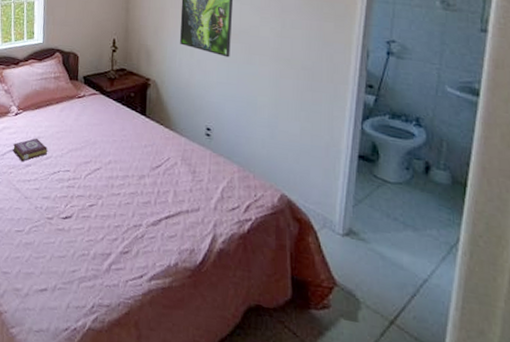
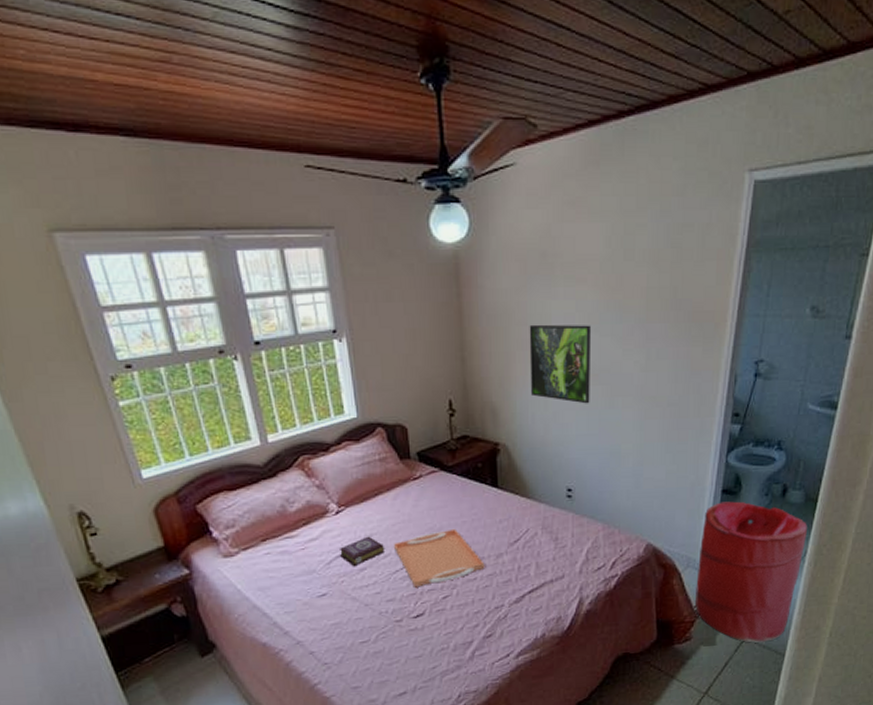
serving tray: none [55,145,129,191] -> present [394,528,485,588]
laundry hamper: none [333,167,457,334] -> present [695,501,807,643]

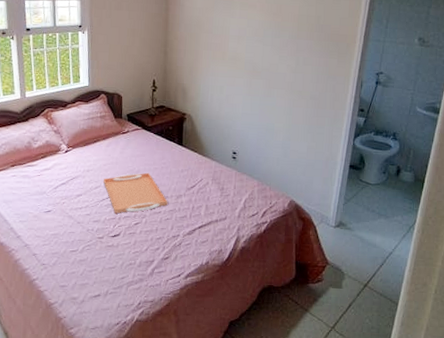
book: present [340,536,384,567] -> none [64,171,96,193]
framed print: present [529,324,592,404] -> none [211,33,258,92]
laundry hamper: present [695,501,807,643] -> none [326,174,416,291]

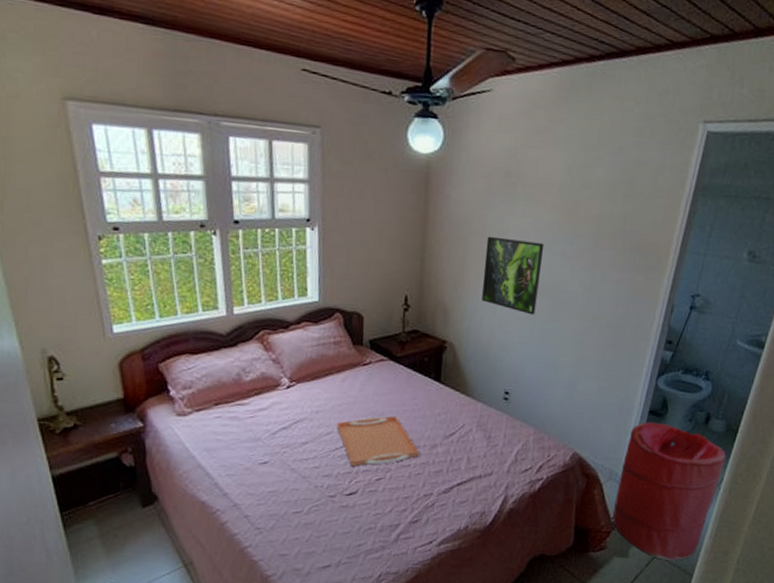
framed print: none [211,33,258,92] -> present [482,236,545,315]
laundry hamper: none [326,174,416,291] -> present [612,422,726,561]

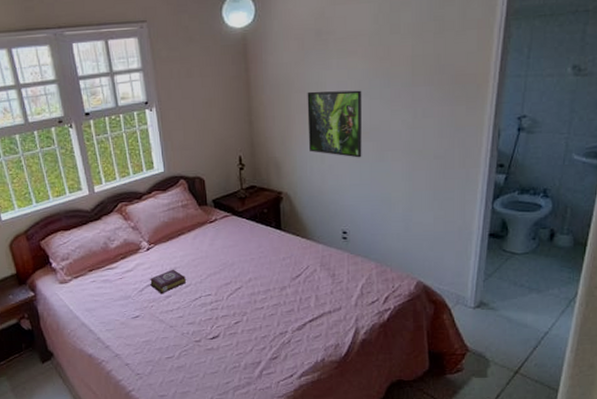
book: none [286,412,328,440] -> present [150,269,186,294]
serving tray: present [337,415,420,467] -> none [194,264,271,313]
laundry hamper: present [612,422,726,561] -> none [466,244,577,377]

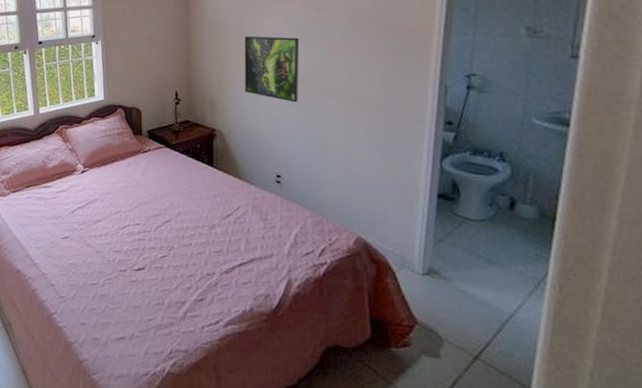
book: present [150,269,186,294] -> none [82,194,116,218]

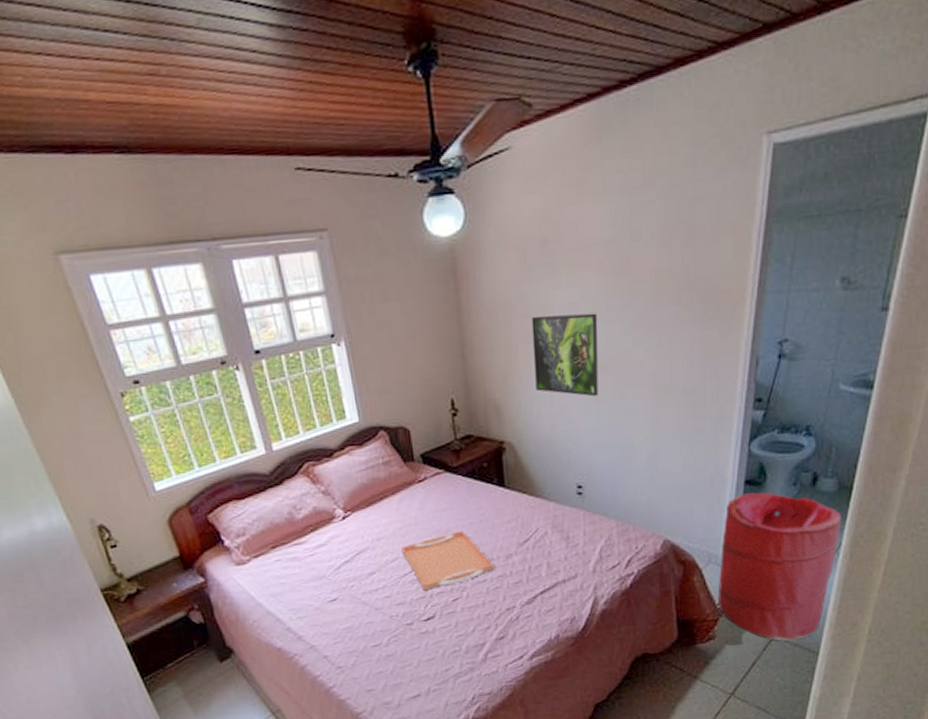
serving tray: none [124,197,199,244] -> present [402,530,494,591]
laundry hamper: none [413,206,546,368] -> present [719,492,841,641]

